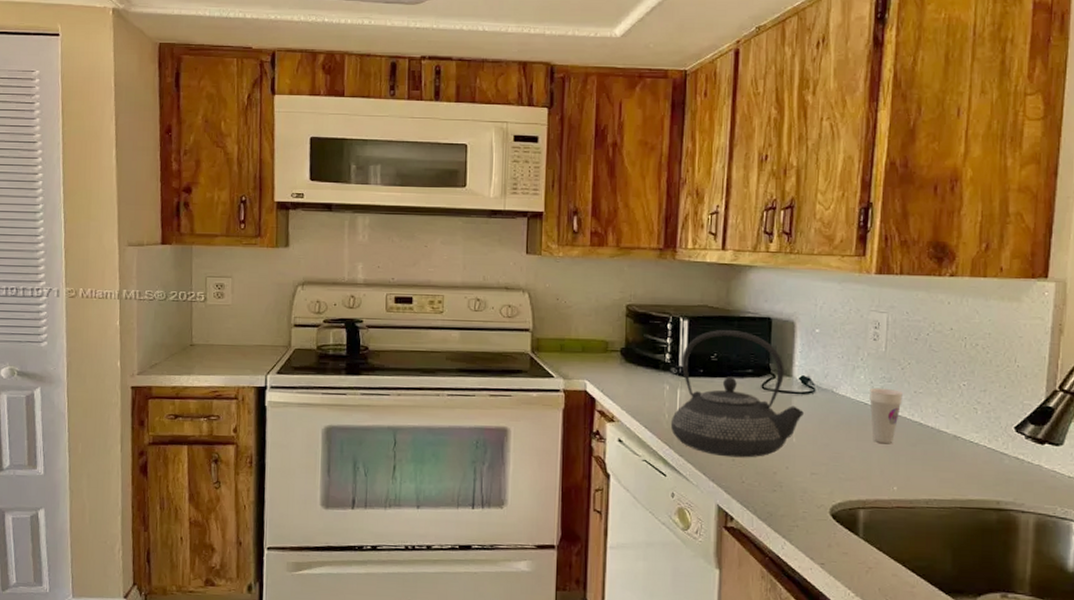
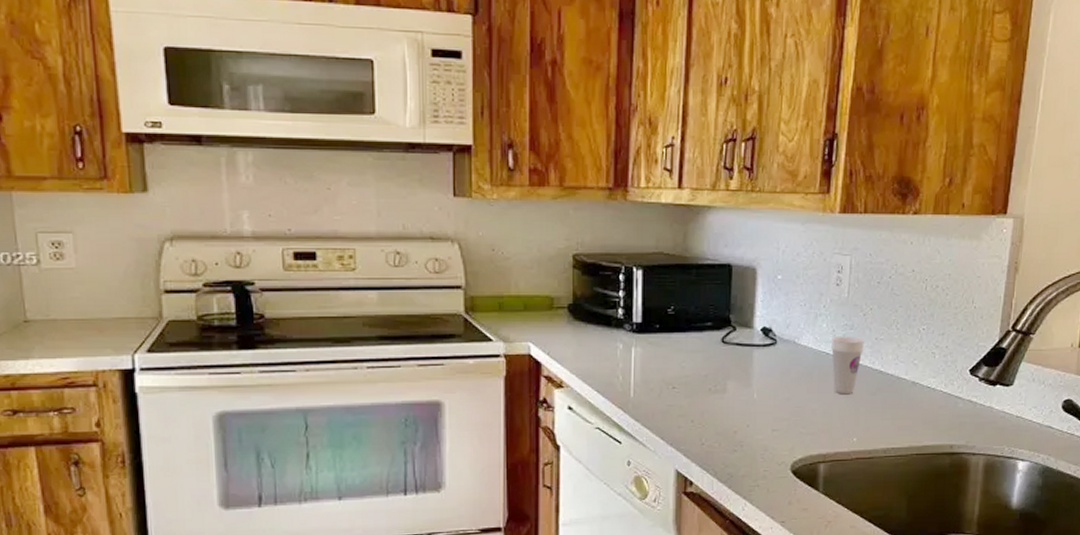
teapot: present [670,329,805,458] -> none [625,278,766,419]

